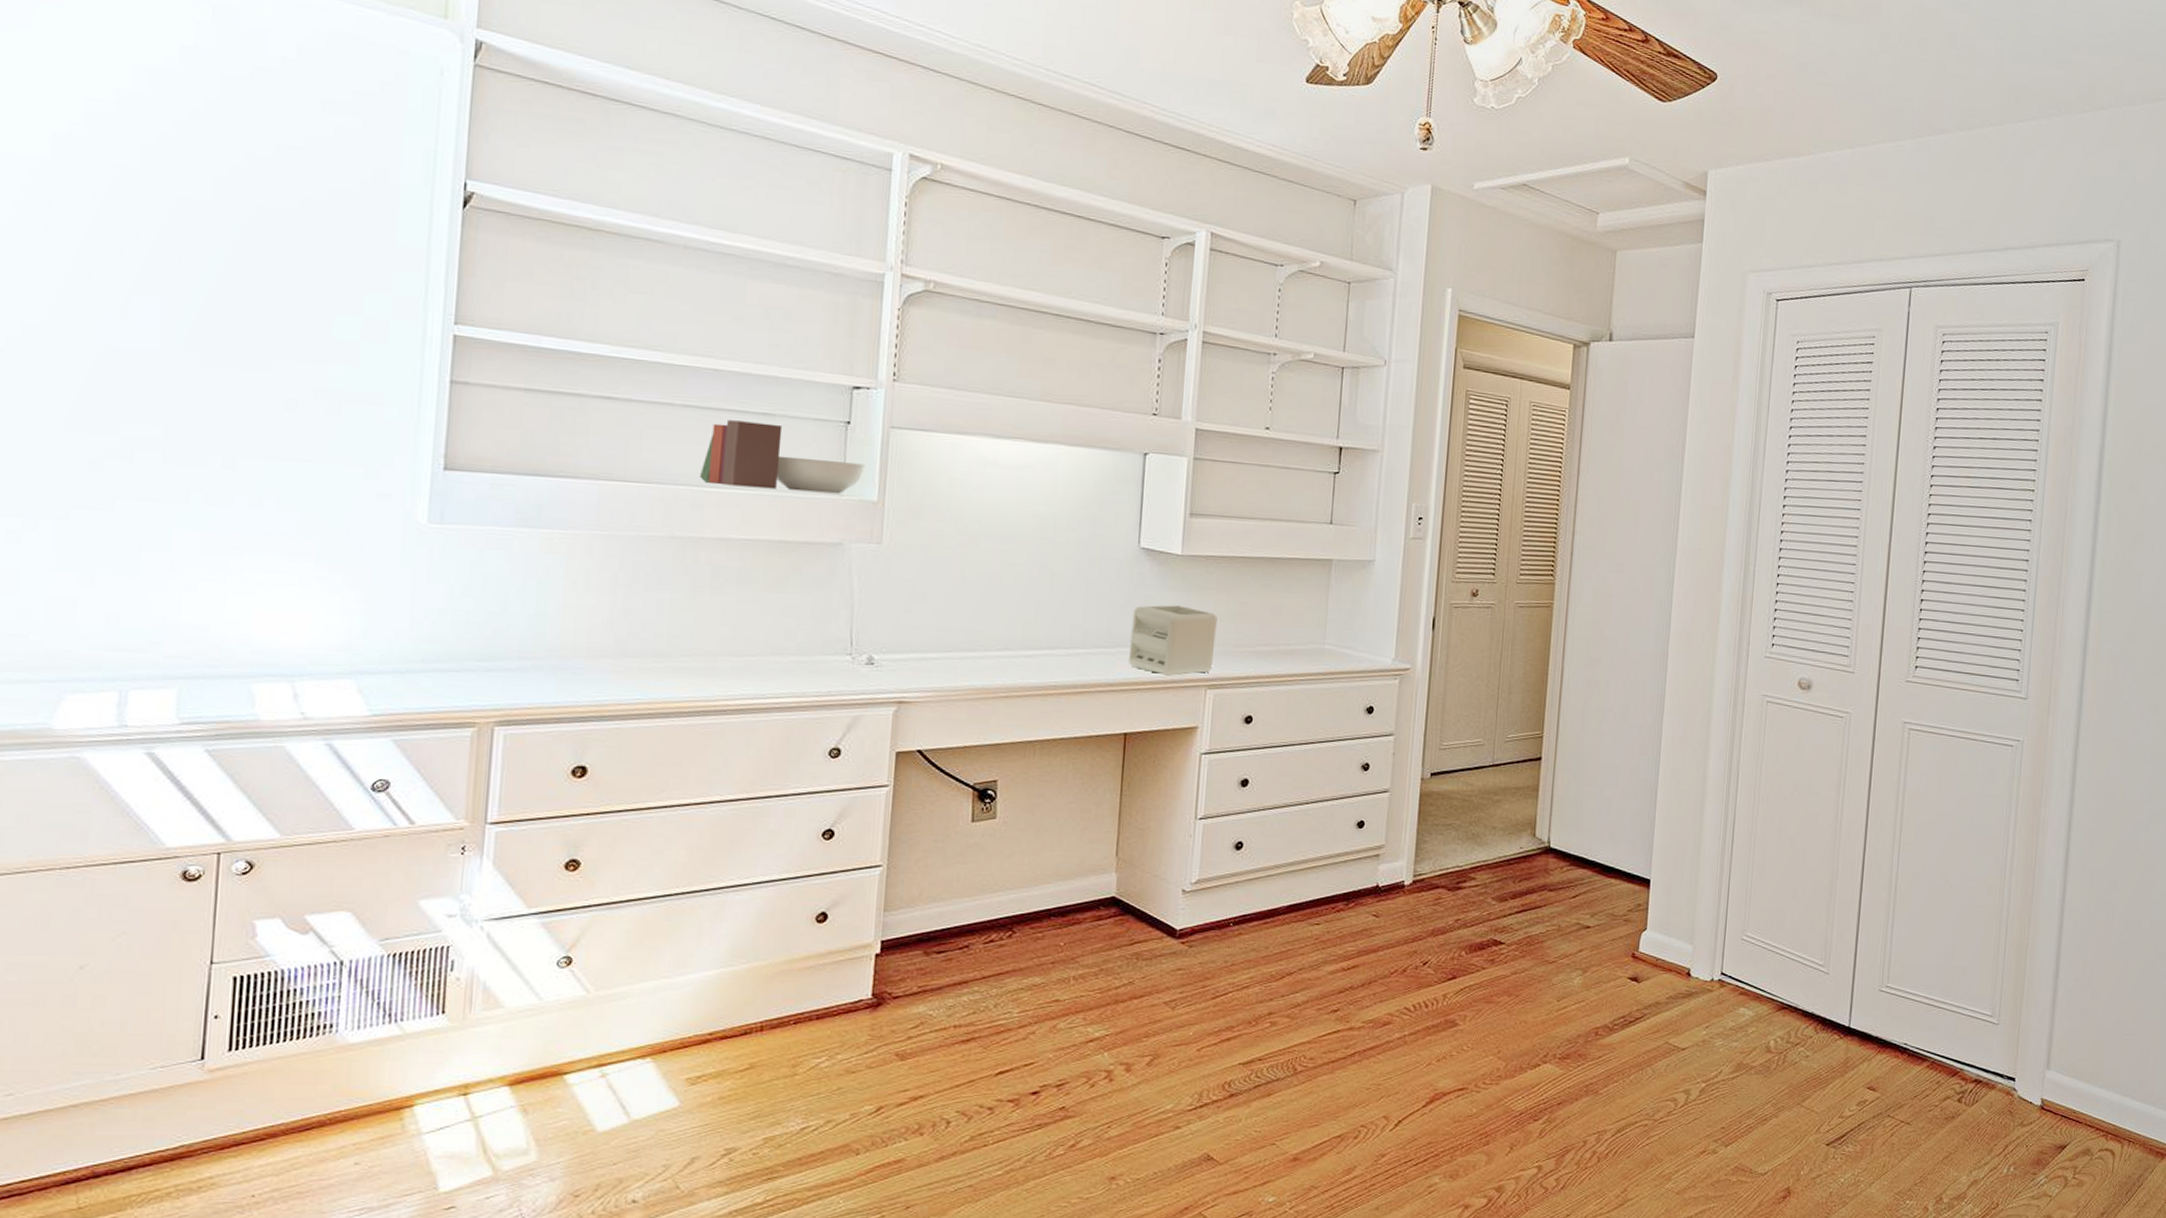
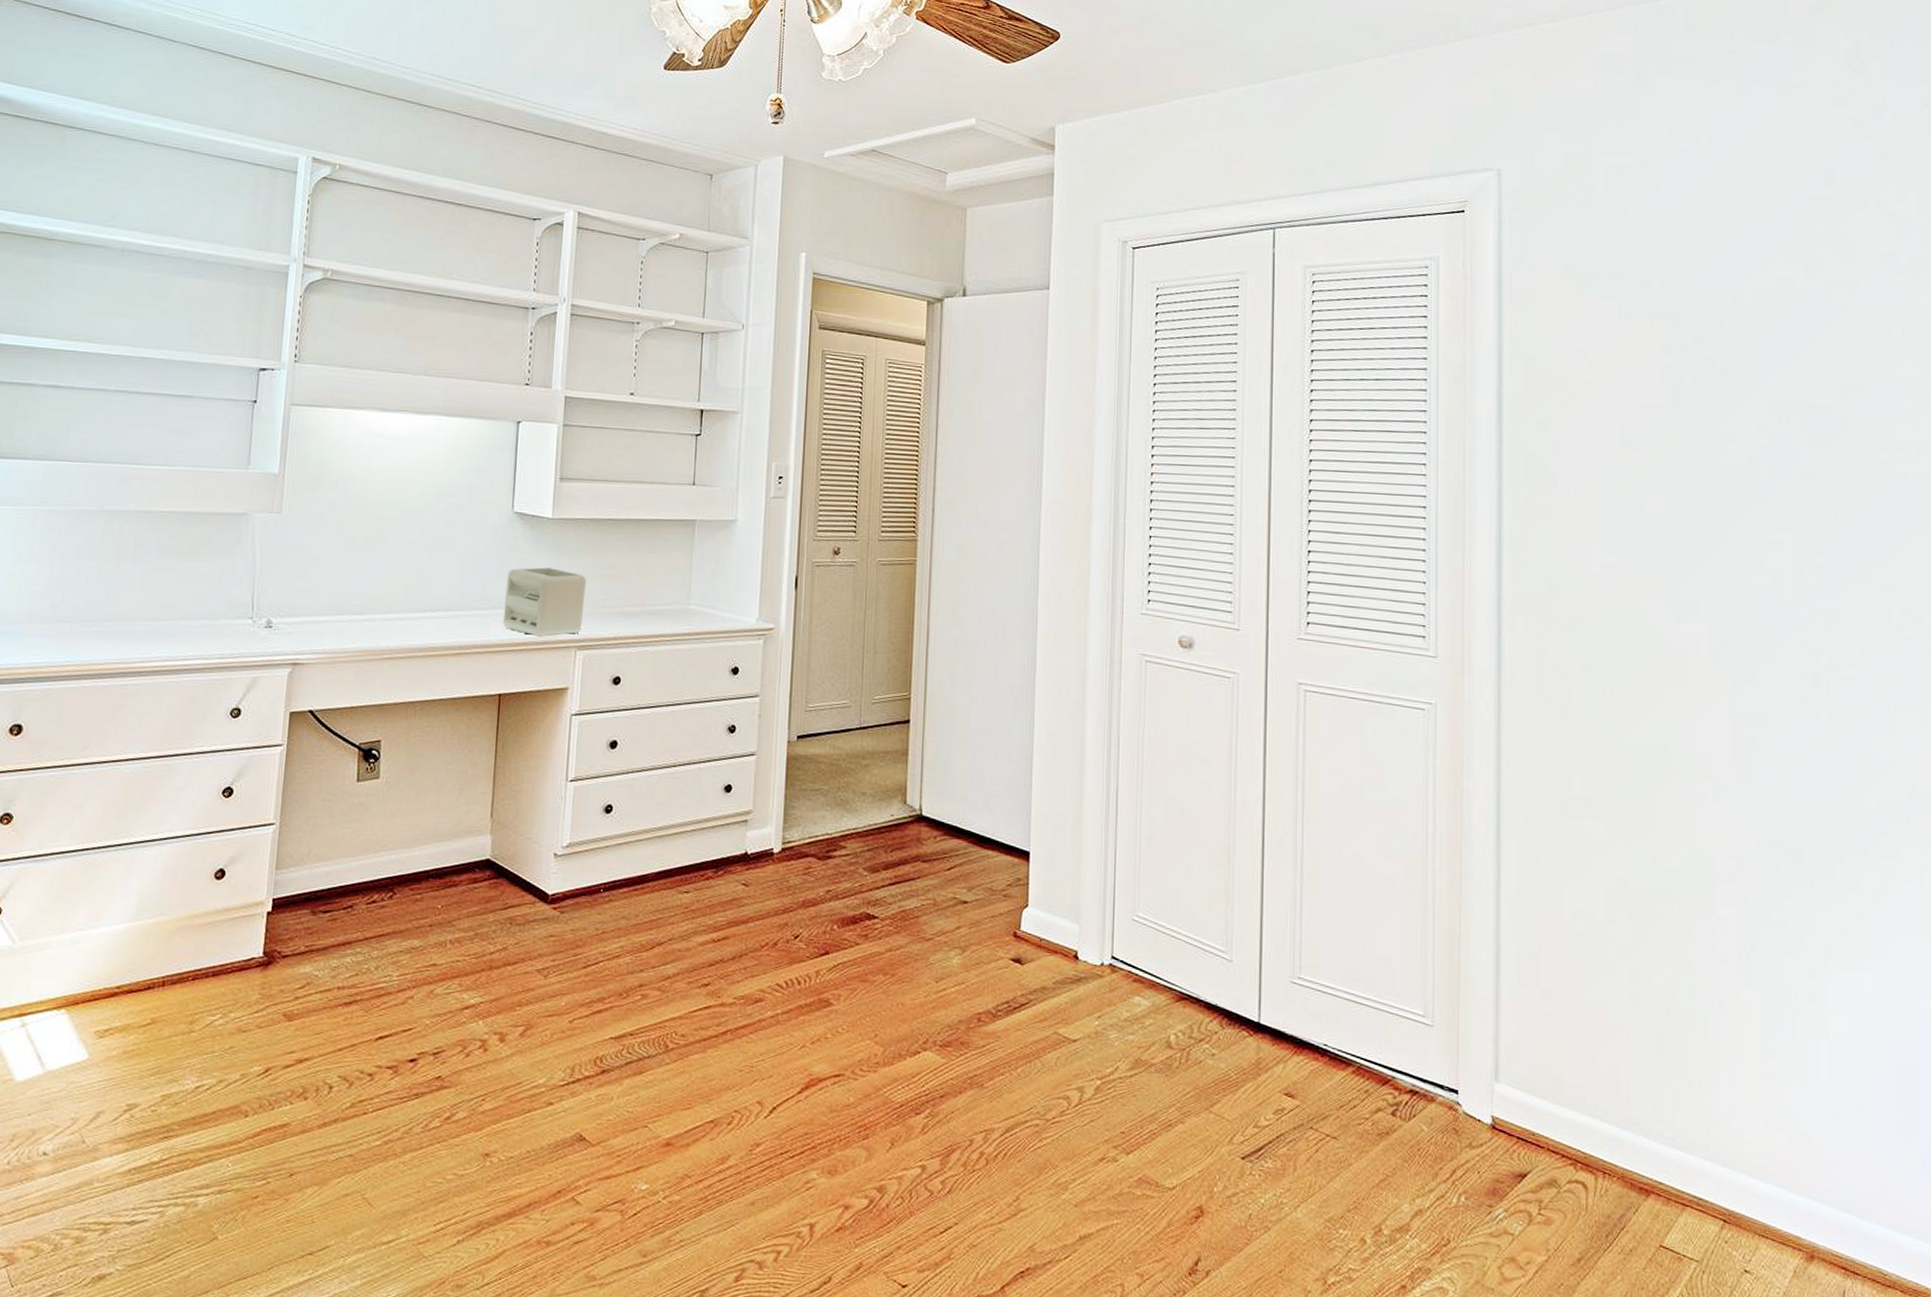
books: present [699,420,783,489] -> none [127,403,199,465]
bowl: present [775,455,866,494] -> none [191,434,269,468]

